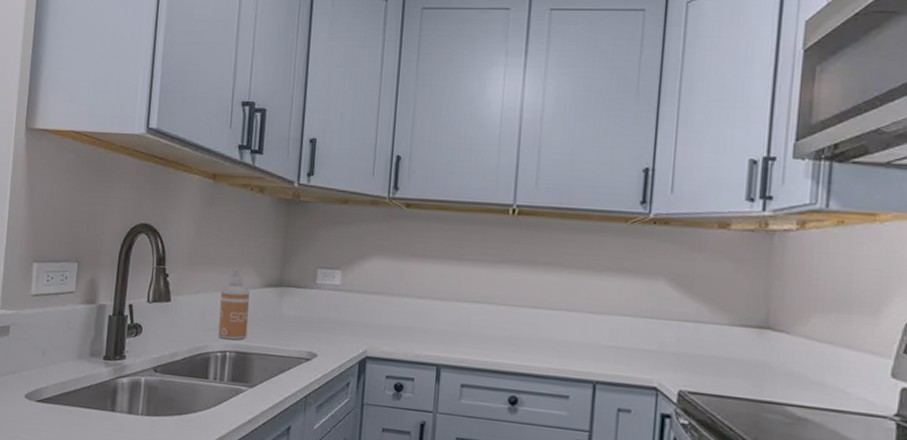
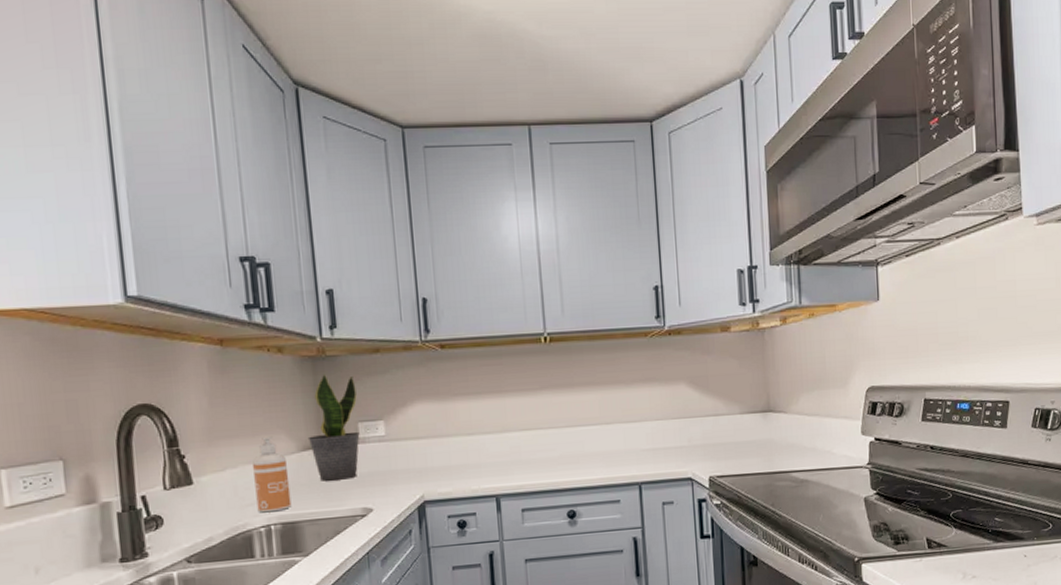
potted plant: none [271,217,321,322] -> present [307,374,360,481]

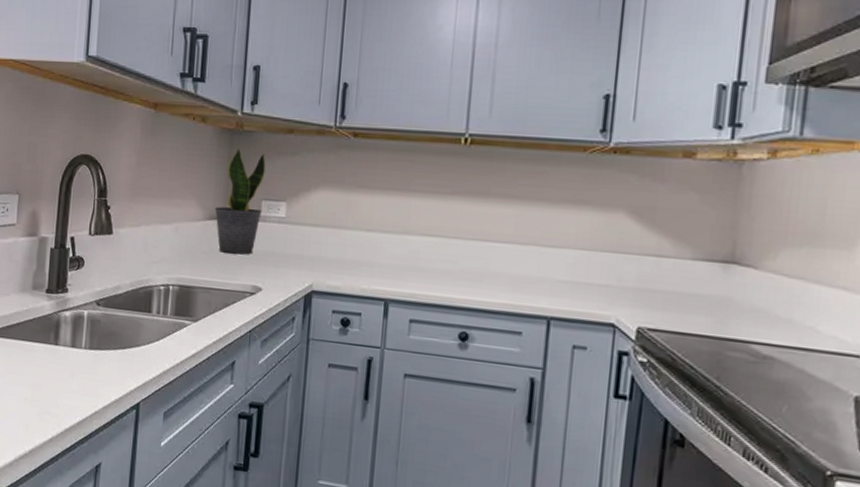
soap dispenser: present [251,436,292,513] -> none [161,200,193,274]

